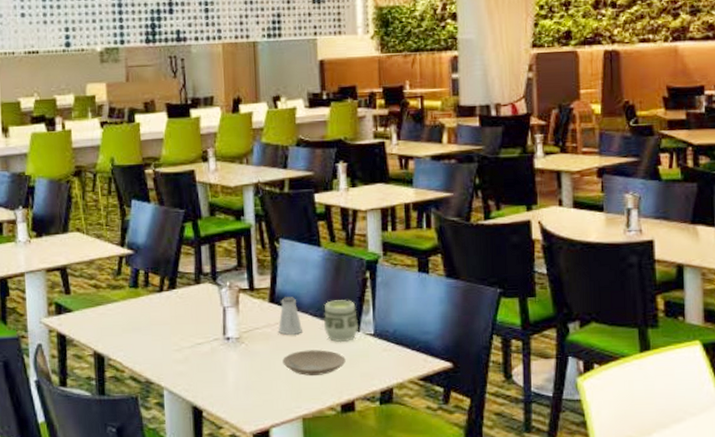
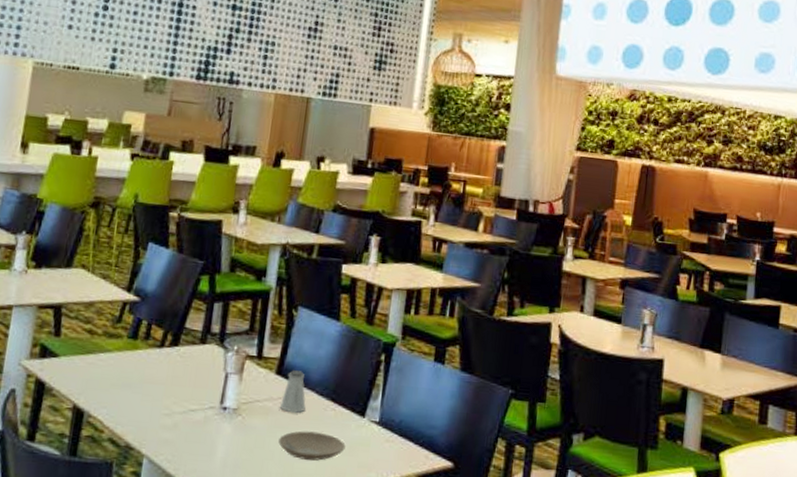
cup: present [323,300,359,343] -> none [328,380,366,428]

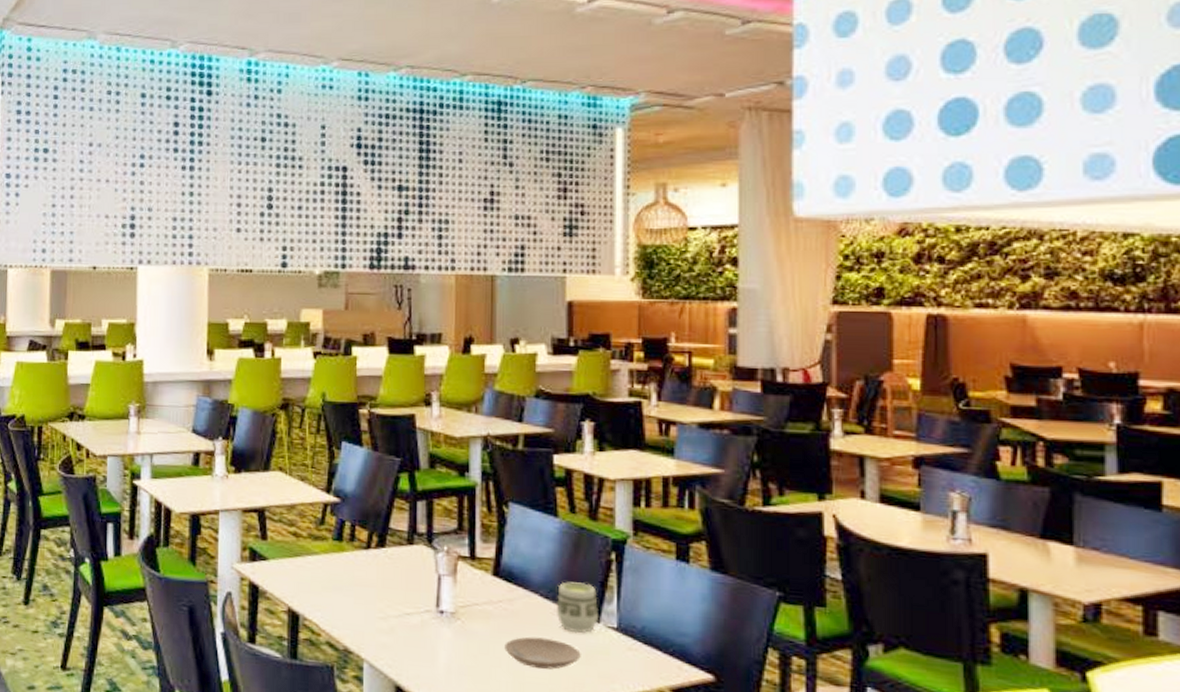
saltshaker: present [280,370,306,413] -> none [502,571,530,618]
cup: none [328,380,366,428] -> present [556,582,600,634]

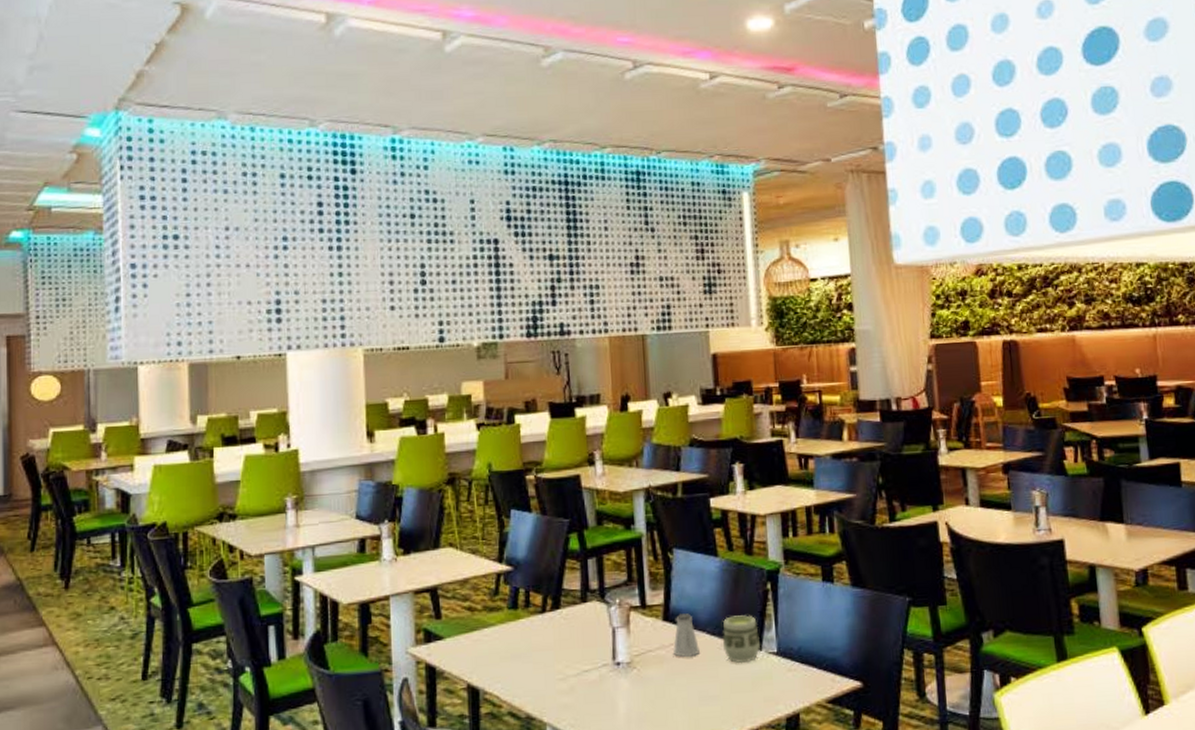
saltshaker: none [502,571,530,618] -> present [673,613,700,658]
plate: present [504,636,581,669] -> none [678,672,748,703]

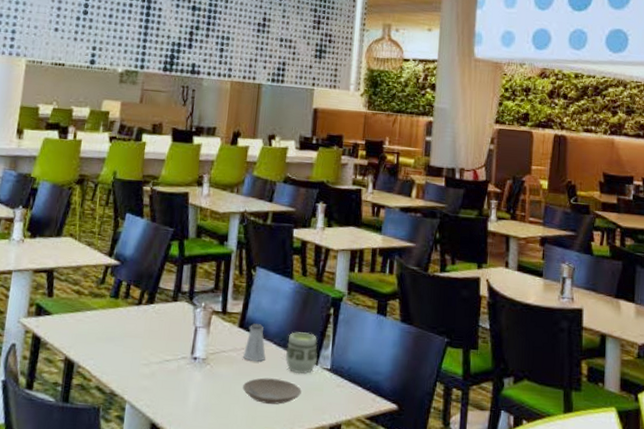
plate: none [678,672,748,703] -> present [243,377,302,404]

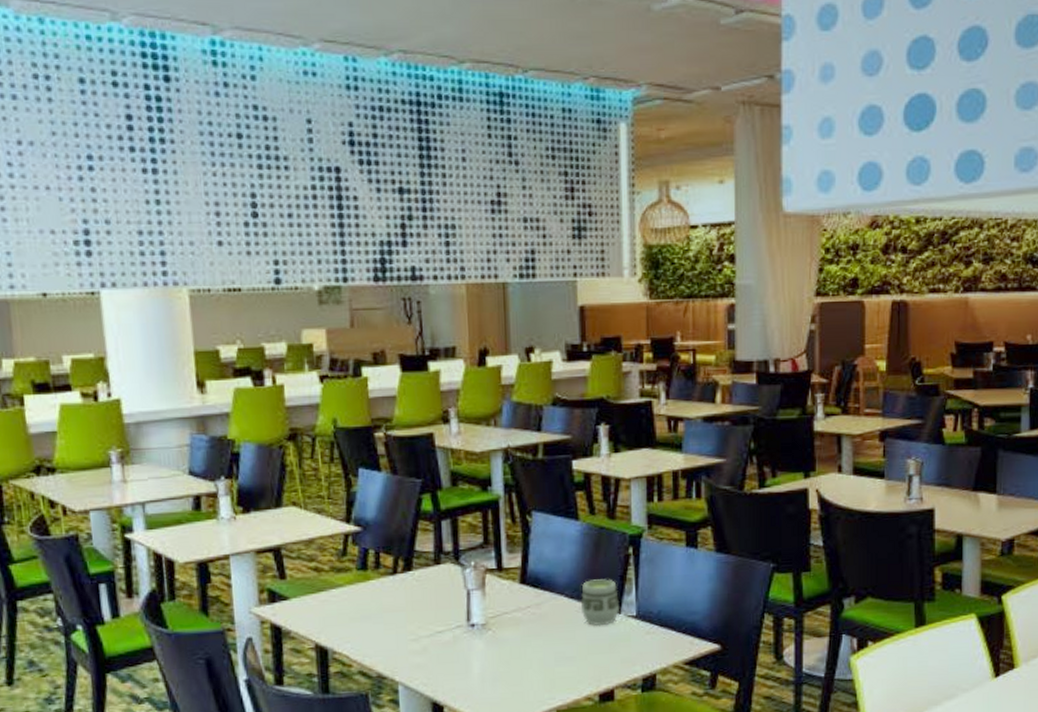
saltshaker: present [243,323,266,362] -> none [530,577,557,620]
plate: present [243,377,302,404] -> none [534,634,605,664]

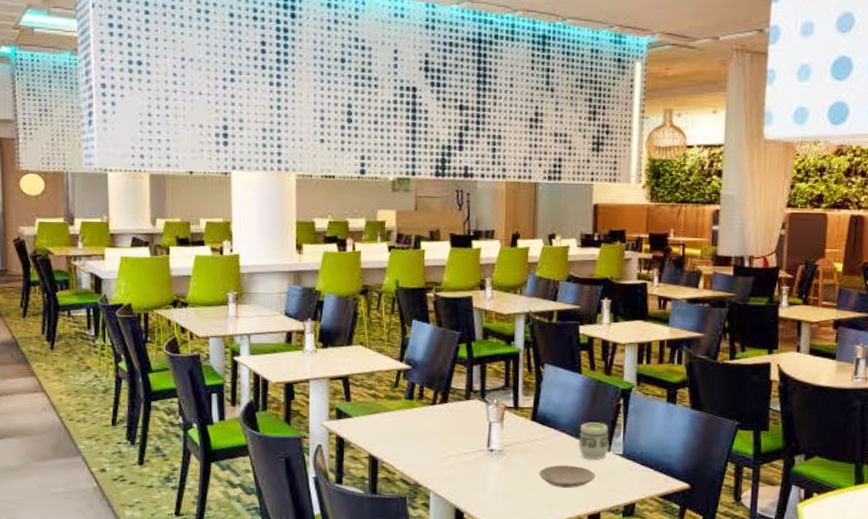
plate: none [534,634,605,664] -> present [539,465,596,488]

